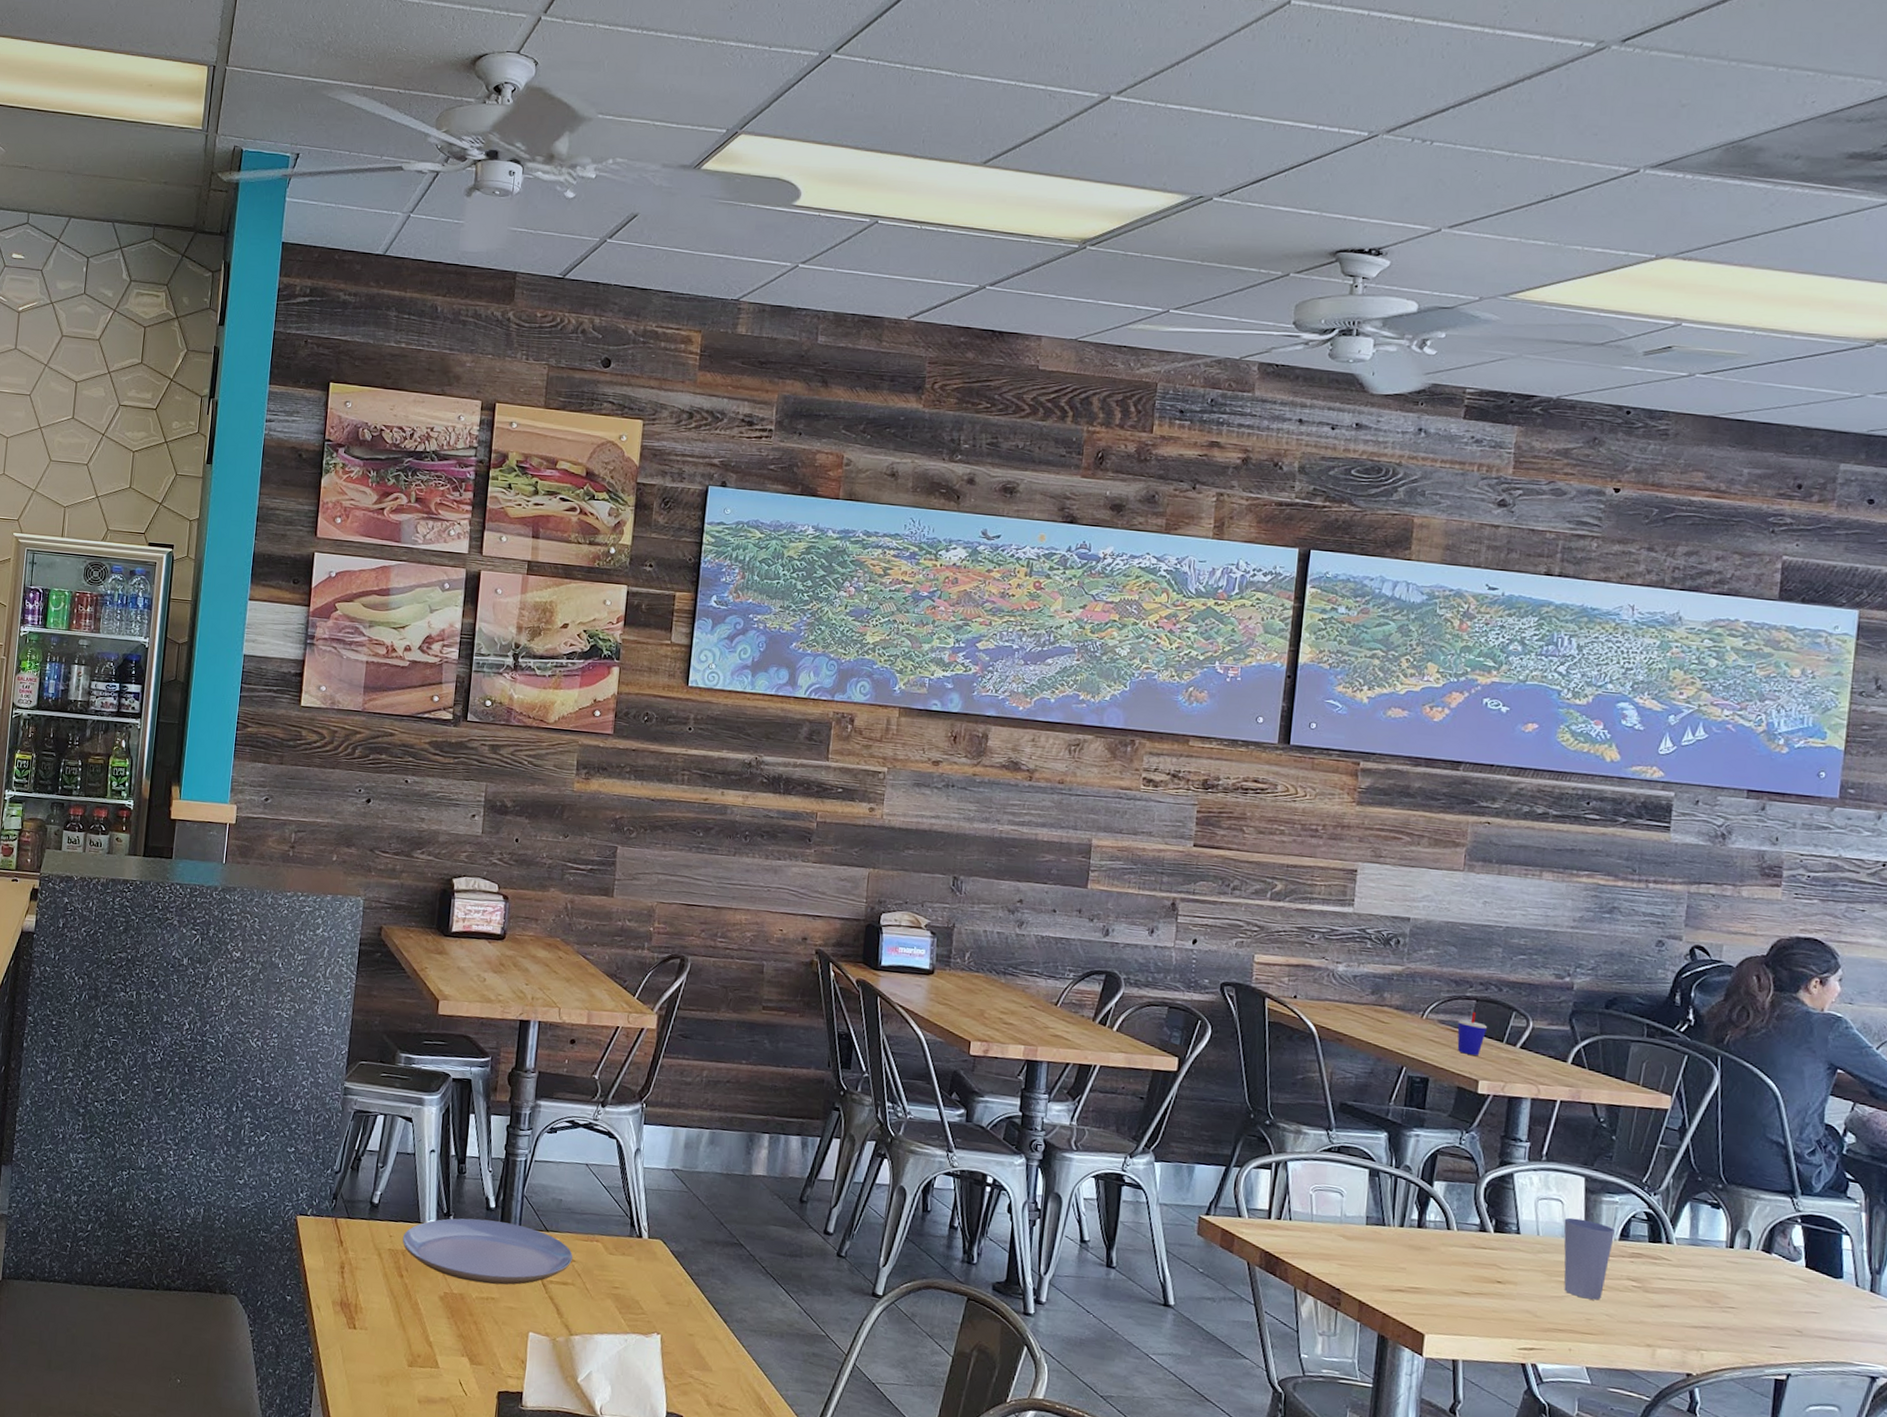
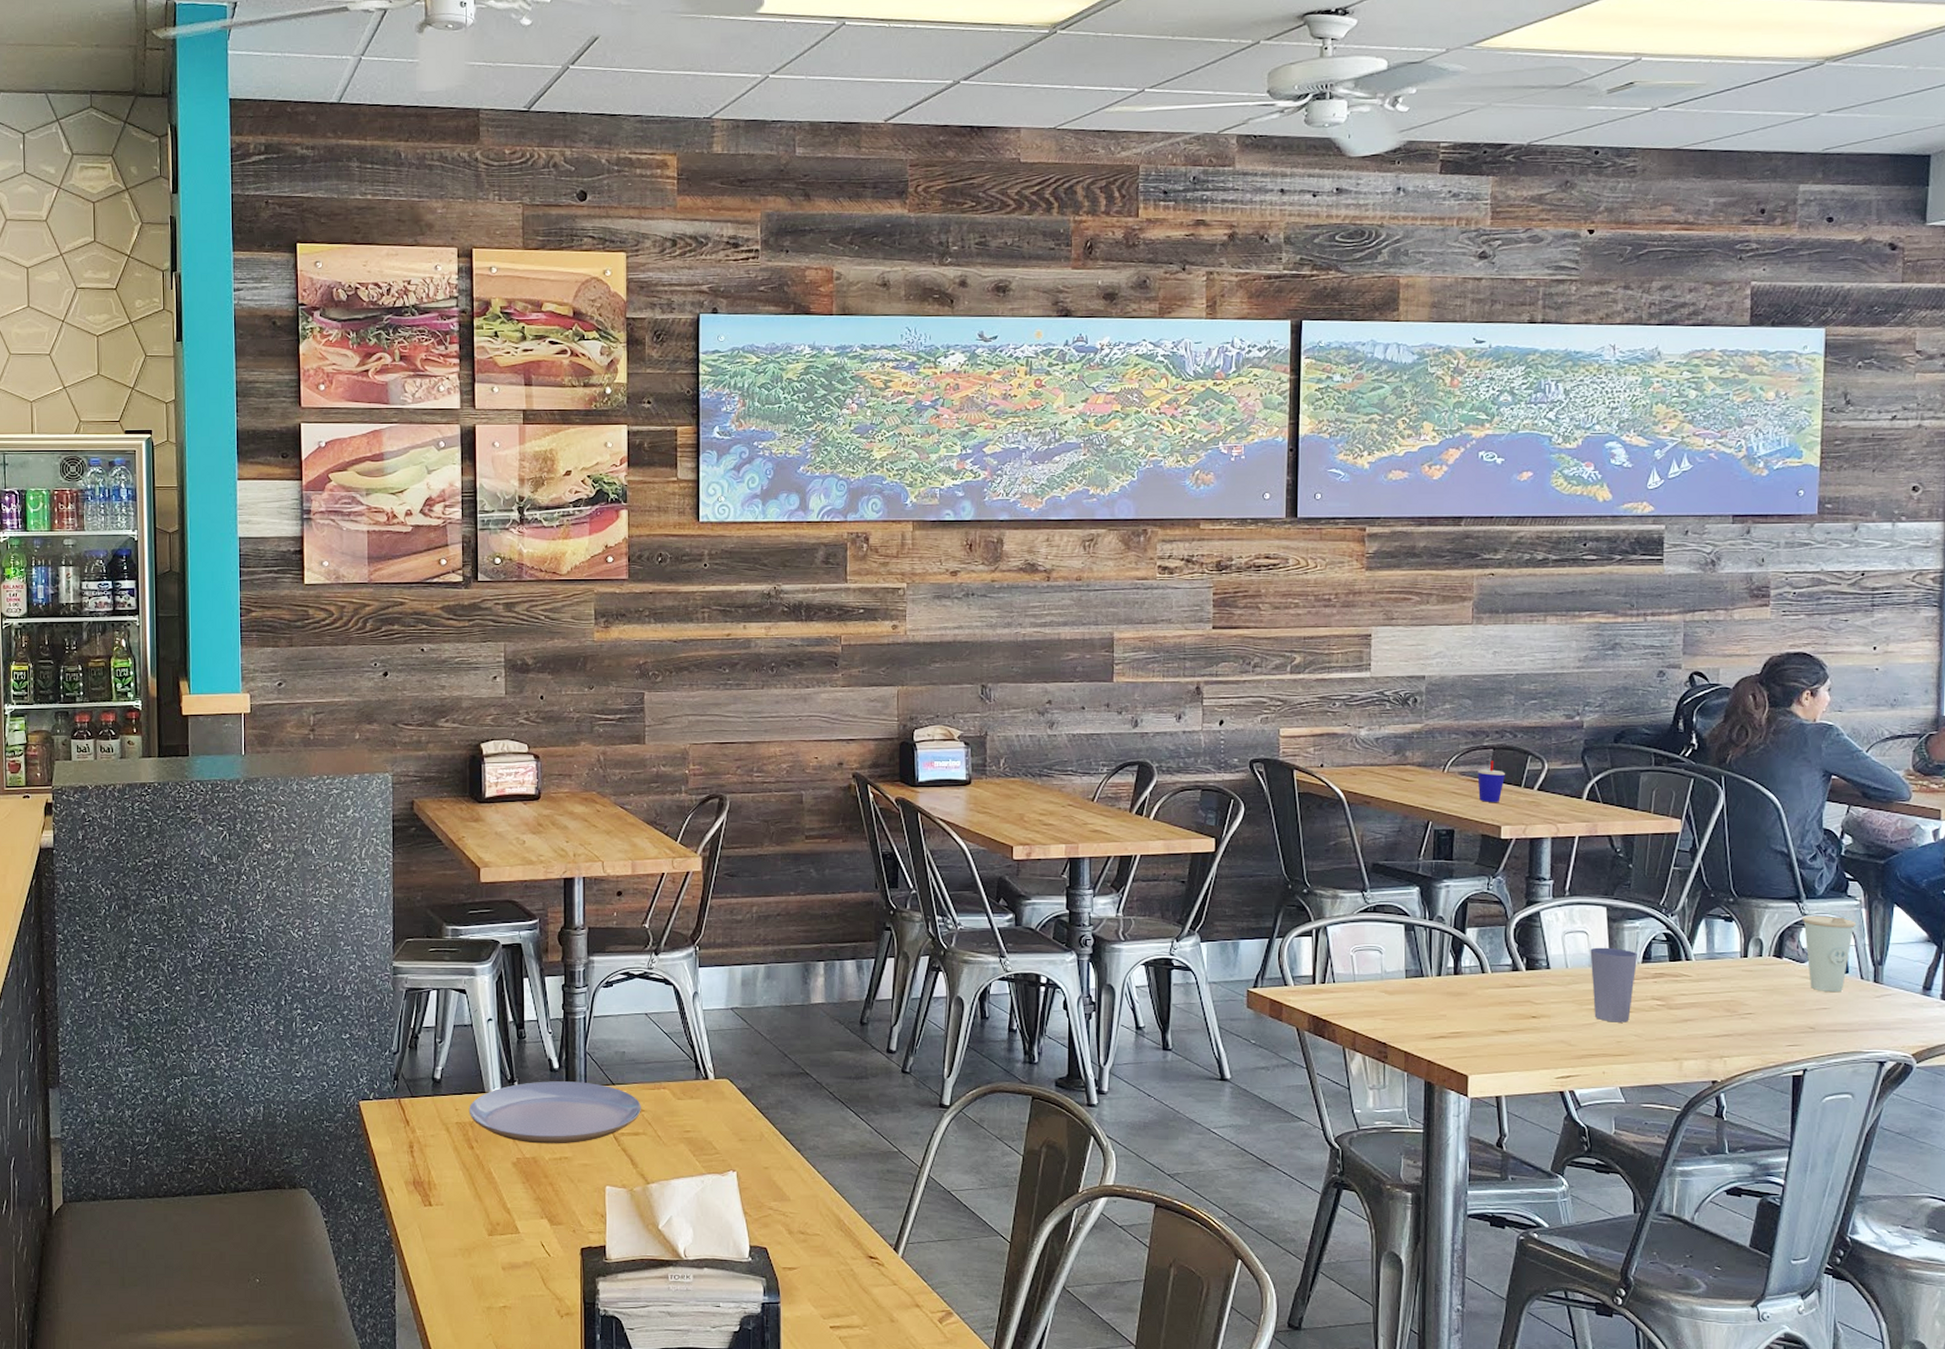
cup: none [1795,1212,1855,1298] -> present [1802,915,1857,993]

